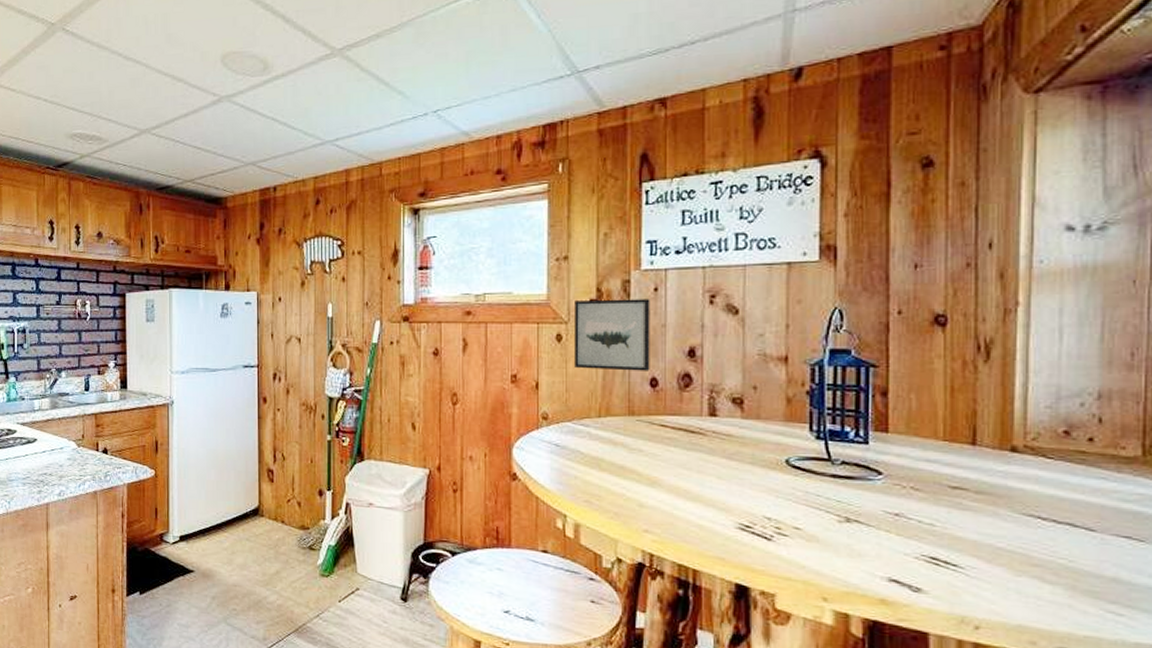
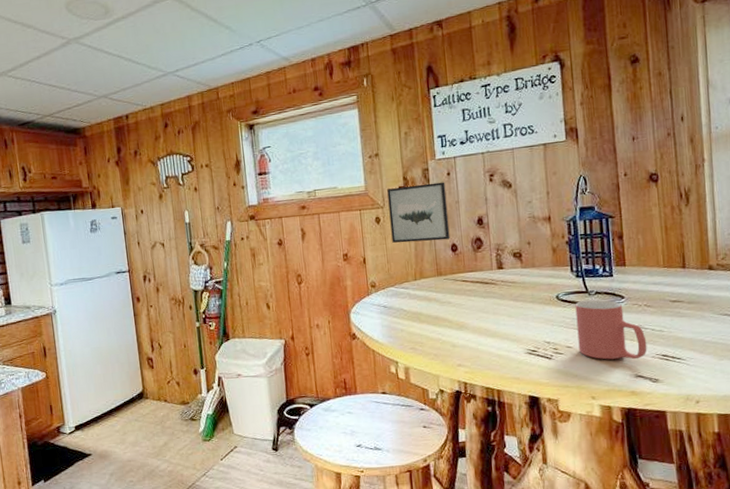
mug: none [811,470,909,558] -> present [575,299,647,360]

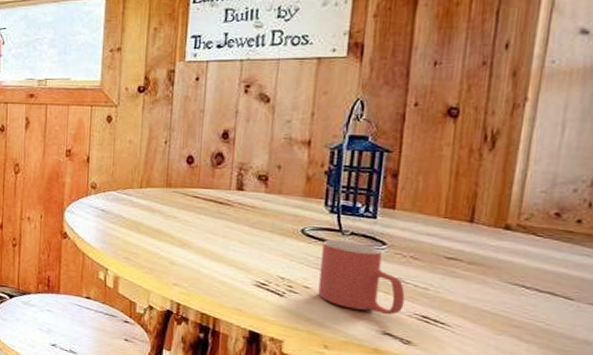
wall art: present [387,182,450,243] -> none [121,86,192,150]

